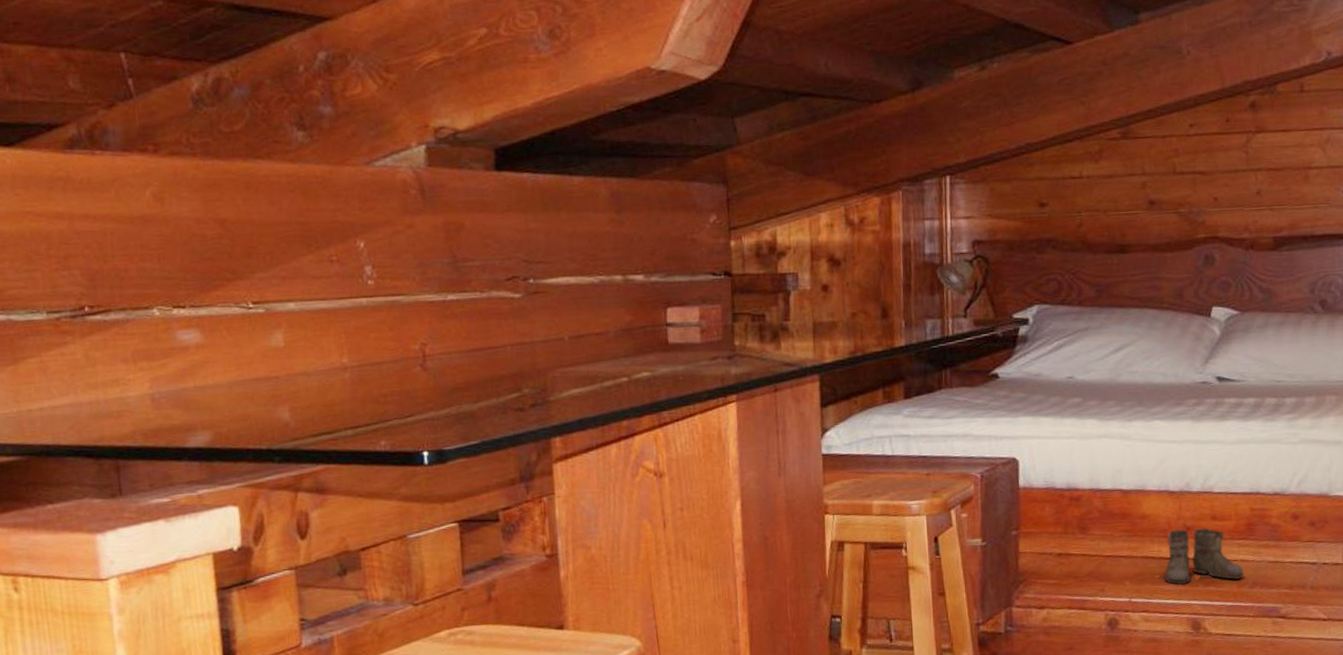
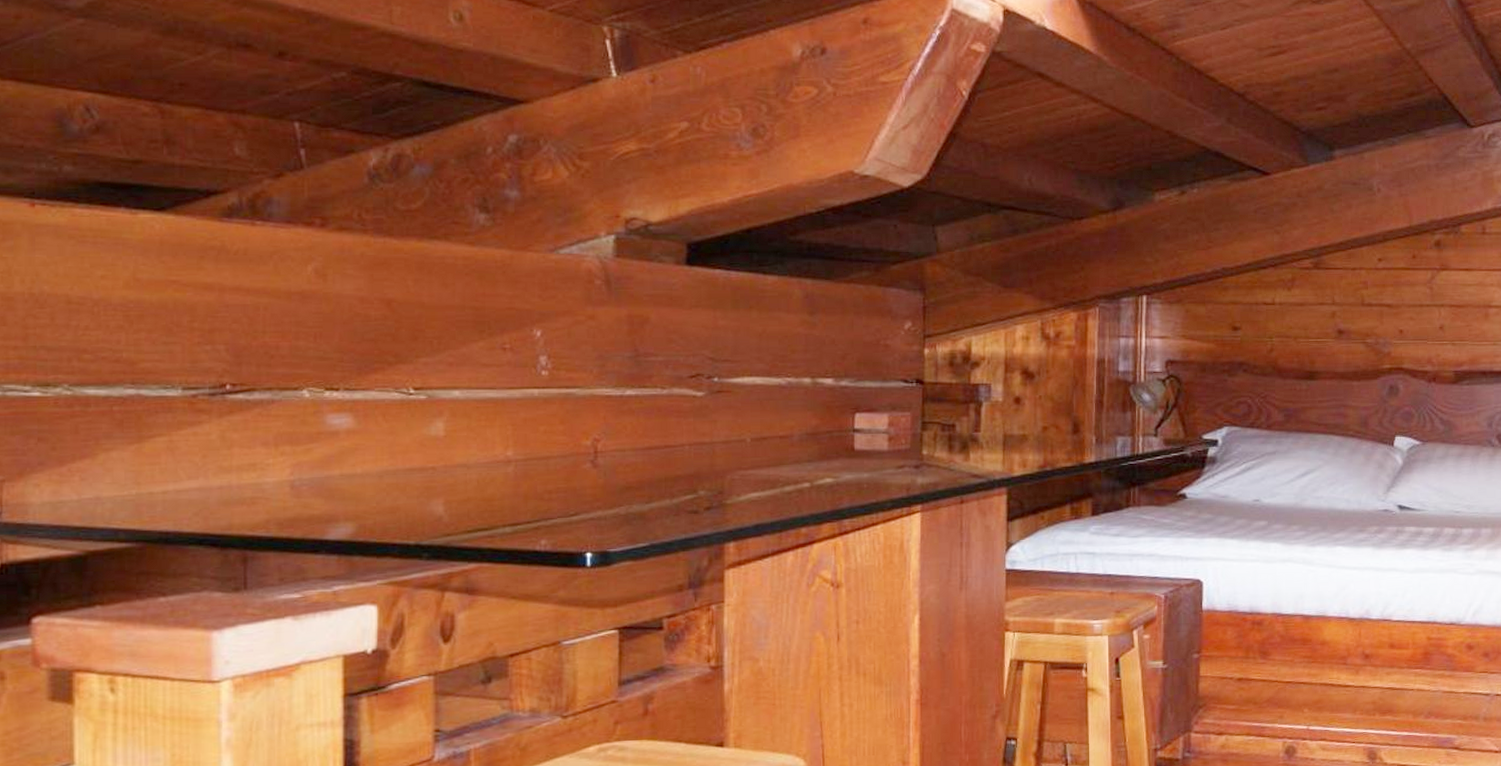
boots: present [1159,528,1244,585] -> none [1338,656,1420,714]

